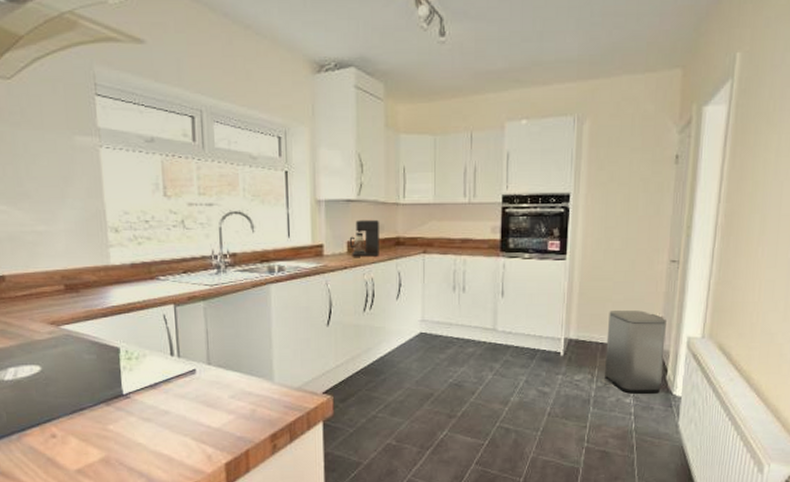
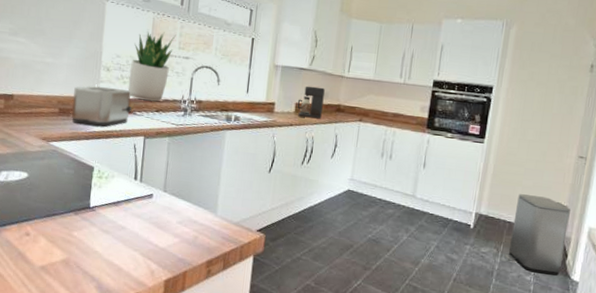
toaster: none [79,251,154,300] -> present [72,86,132,127]
planter: none [143,176,193,262] -> present [128,31,176,102]

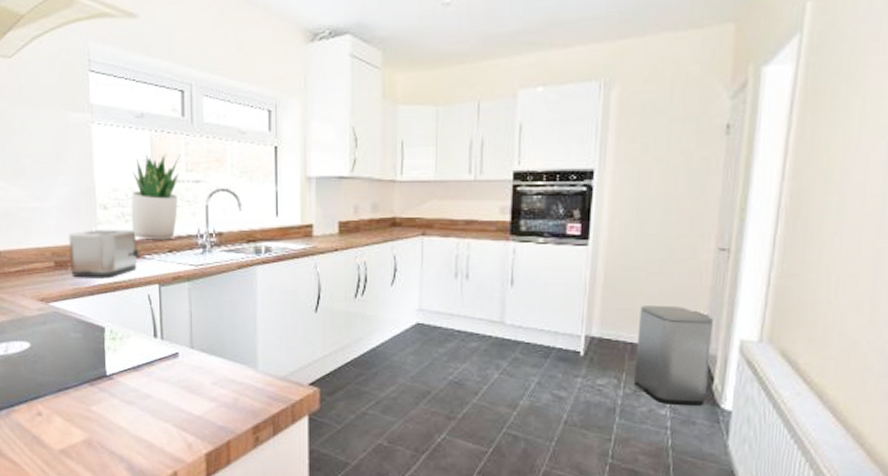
coffee maker: present [297,86,326,120] -> none [341,198,375,240]

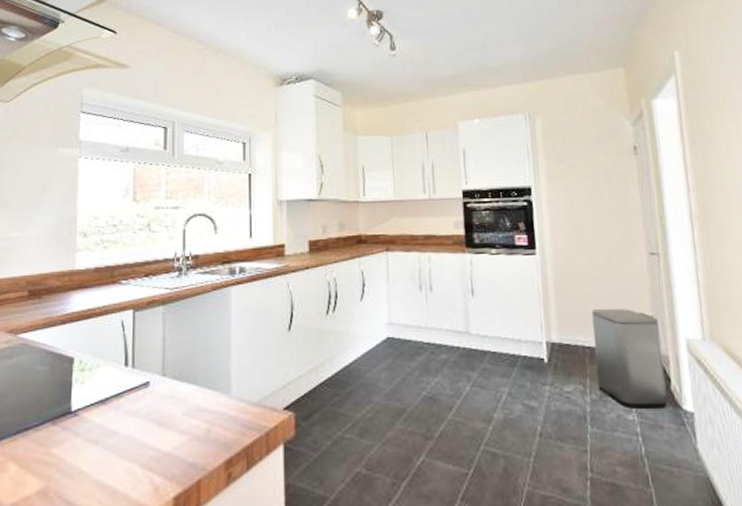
toaster: present [69,229,140,278] -> none [44,255,117,307]
planter: present [131,152,181,240] -> none [109,182,161,265]

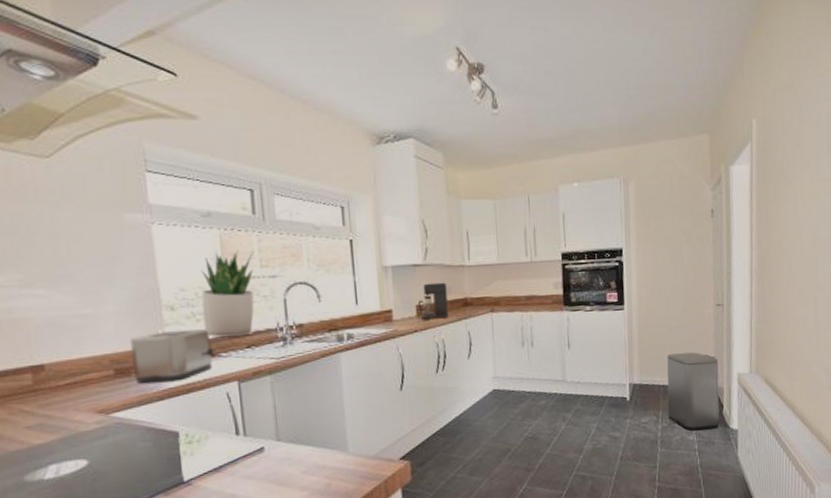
toaster: none [44,255,117,307] -> present [130,329,216,384]
planter: none [109,182,161,265] -> present [201,250,254,338]
coffee maker: none [310,218,341,257] -> present [417,282,449,320]

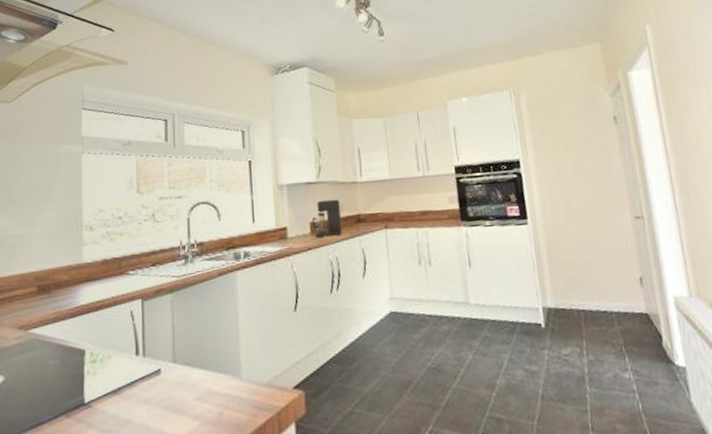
toaster: present [130,329,216,384] -> none [53,248,124,301]
planter: present [201,250,254,338] -> none [116,174,164,256]
pedal bin: present [665,352,719,431] -> none [583,271,660,367]

